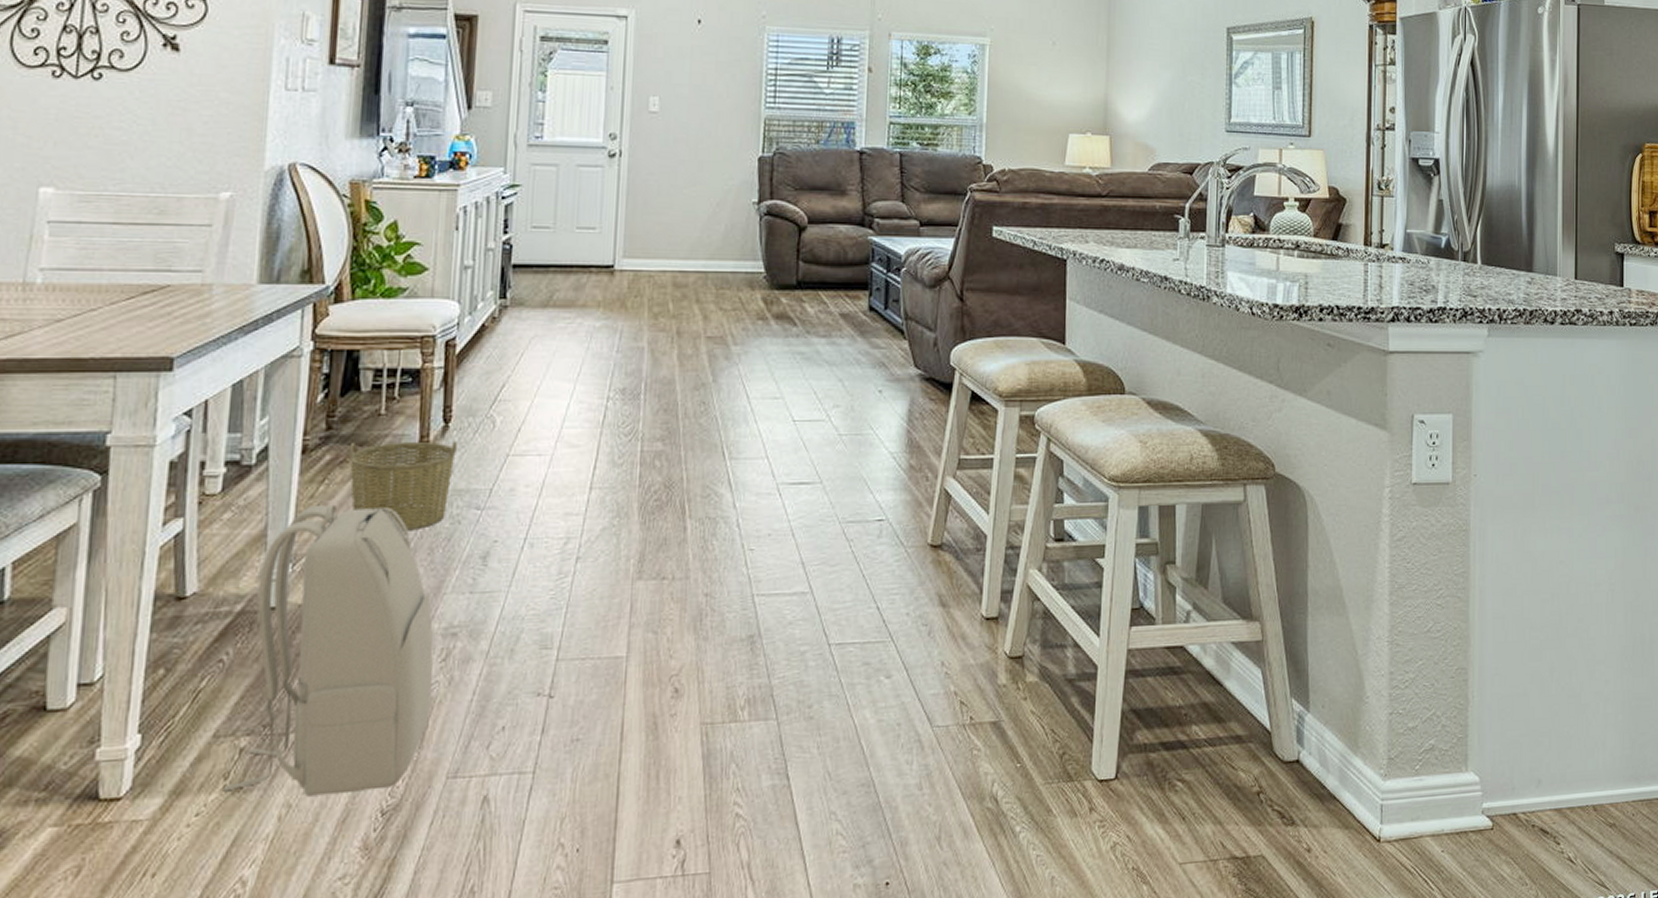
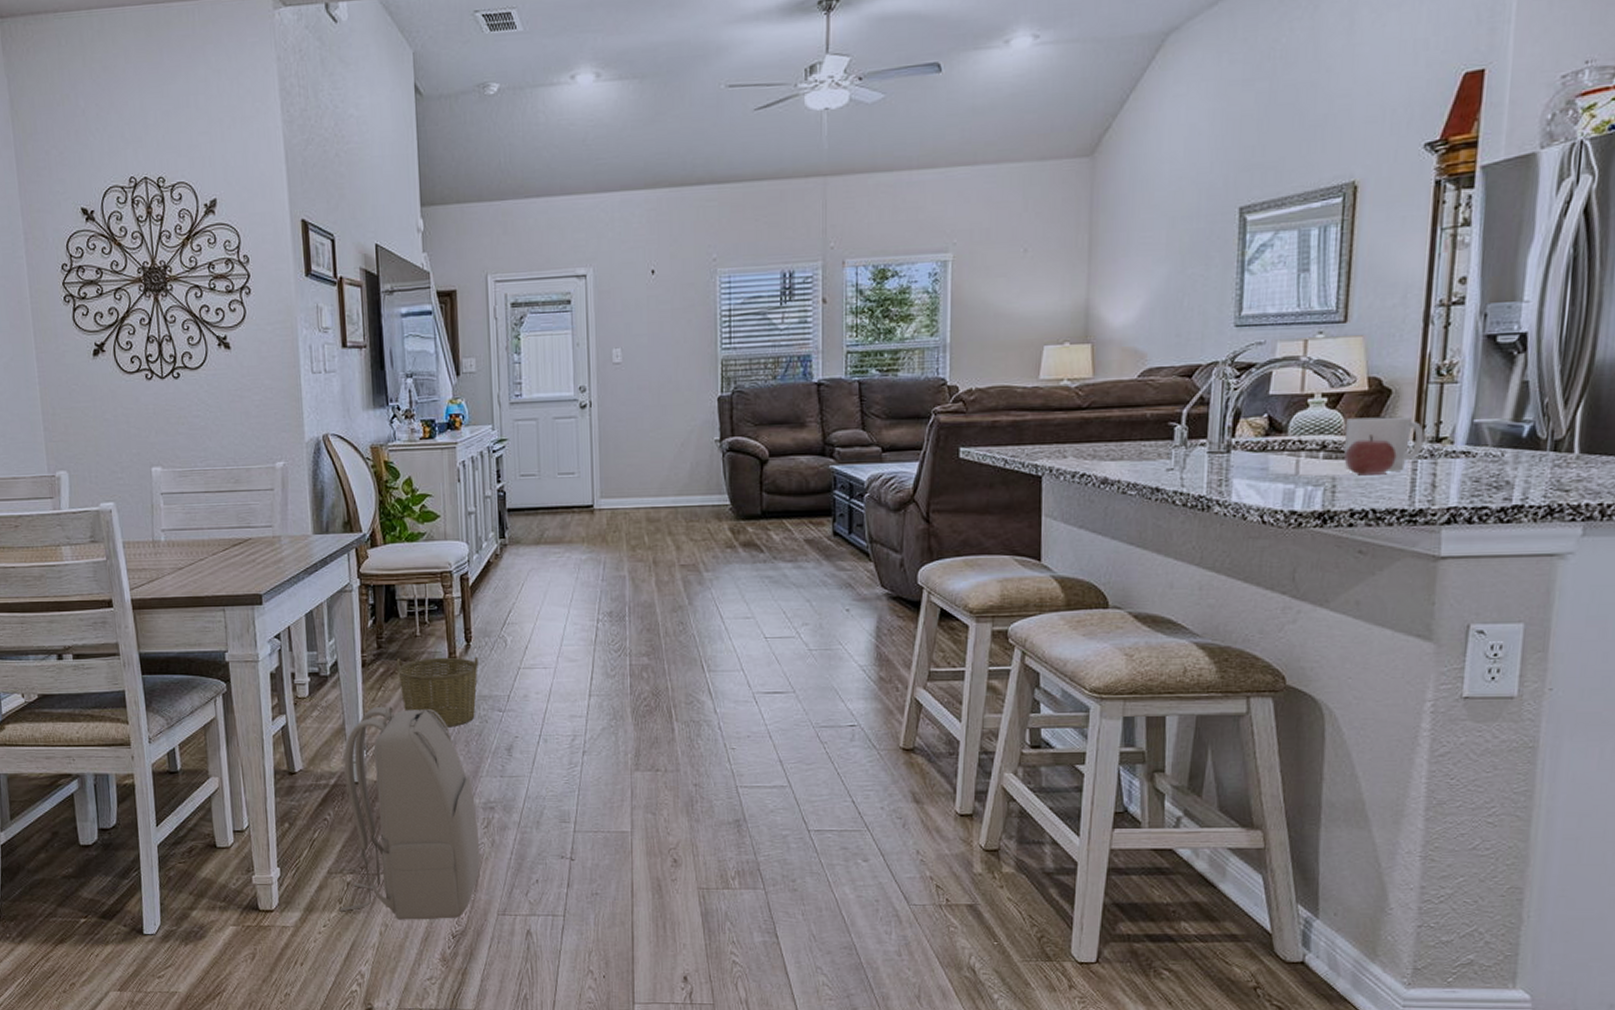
mug: none [1313,222,1372,272] -> present [1344,416,1424,472]
fruit: none [1313,238,1353,275] -> present [1344,435,1397,475]

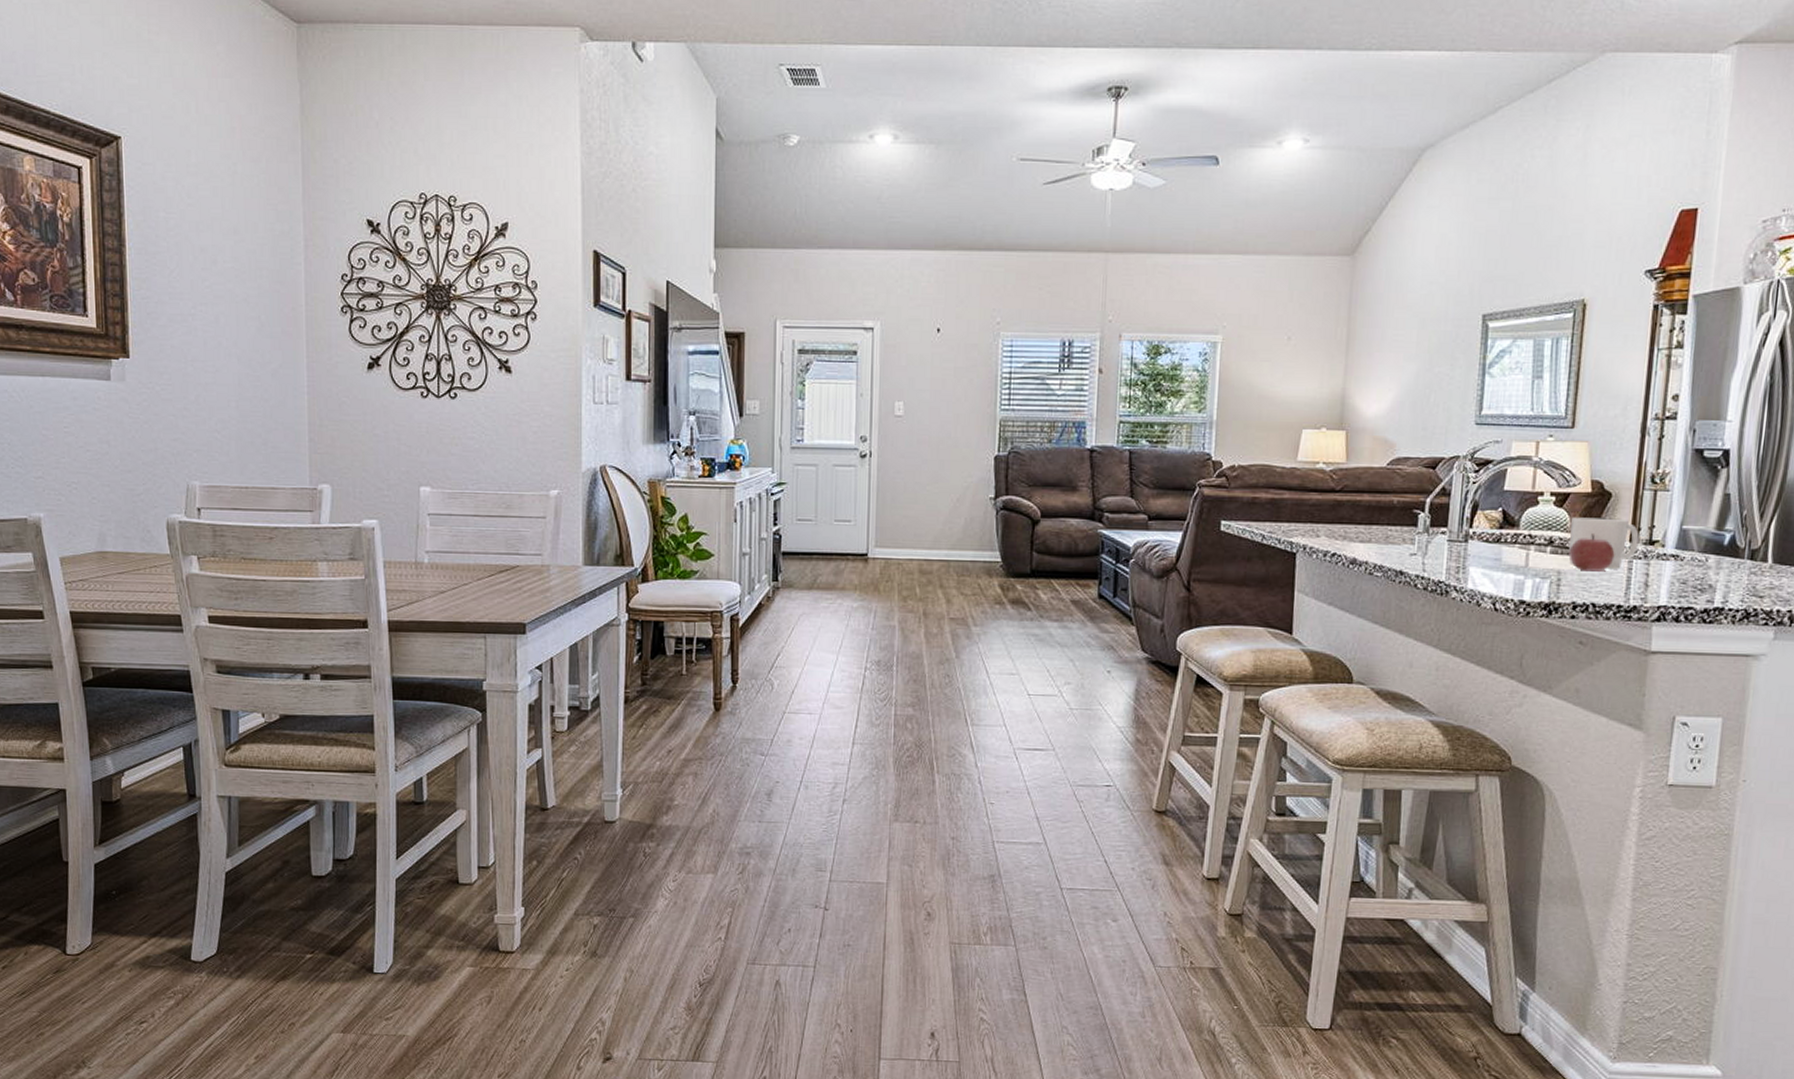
backpack: present [339,706,481,920] -> none [584,744,734,967]
basket: present [396,656,478,728] -> none [660,696,743,769]

